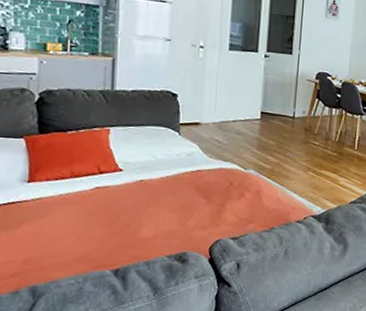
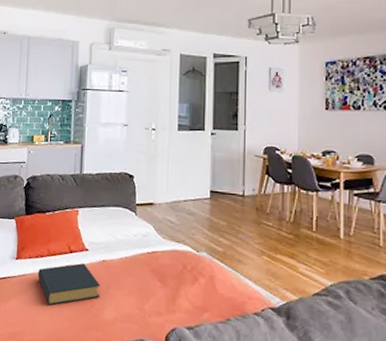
hardback book: none [57,184,138,228] -> present [37,263,101,306]

